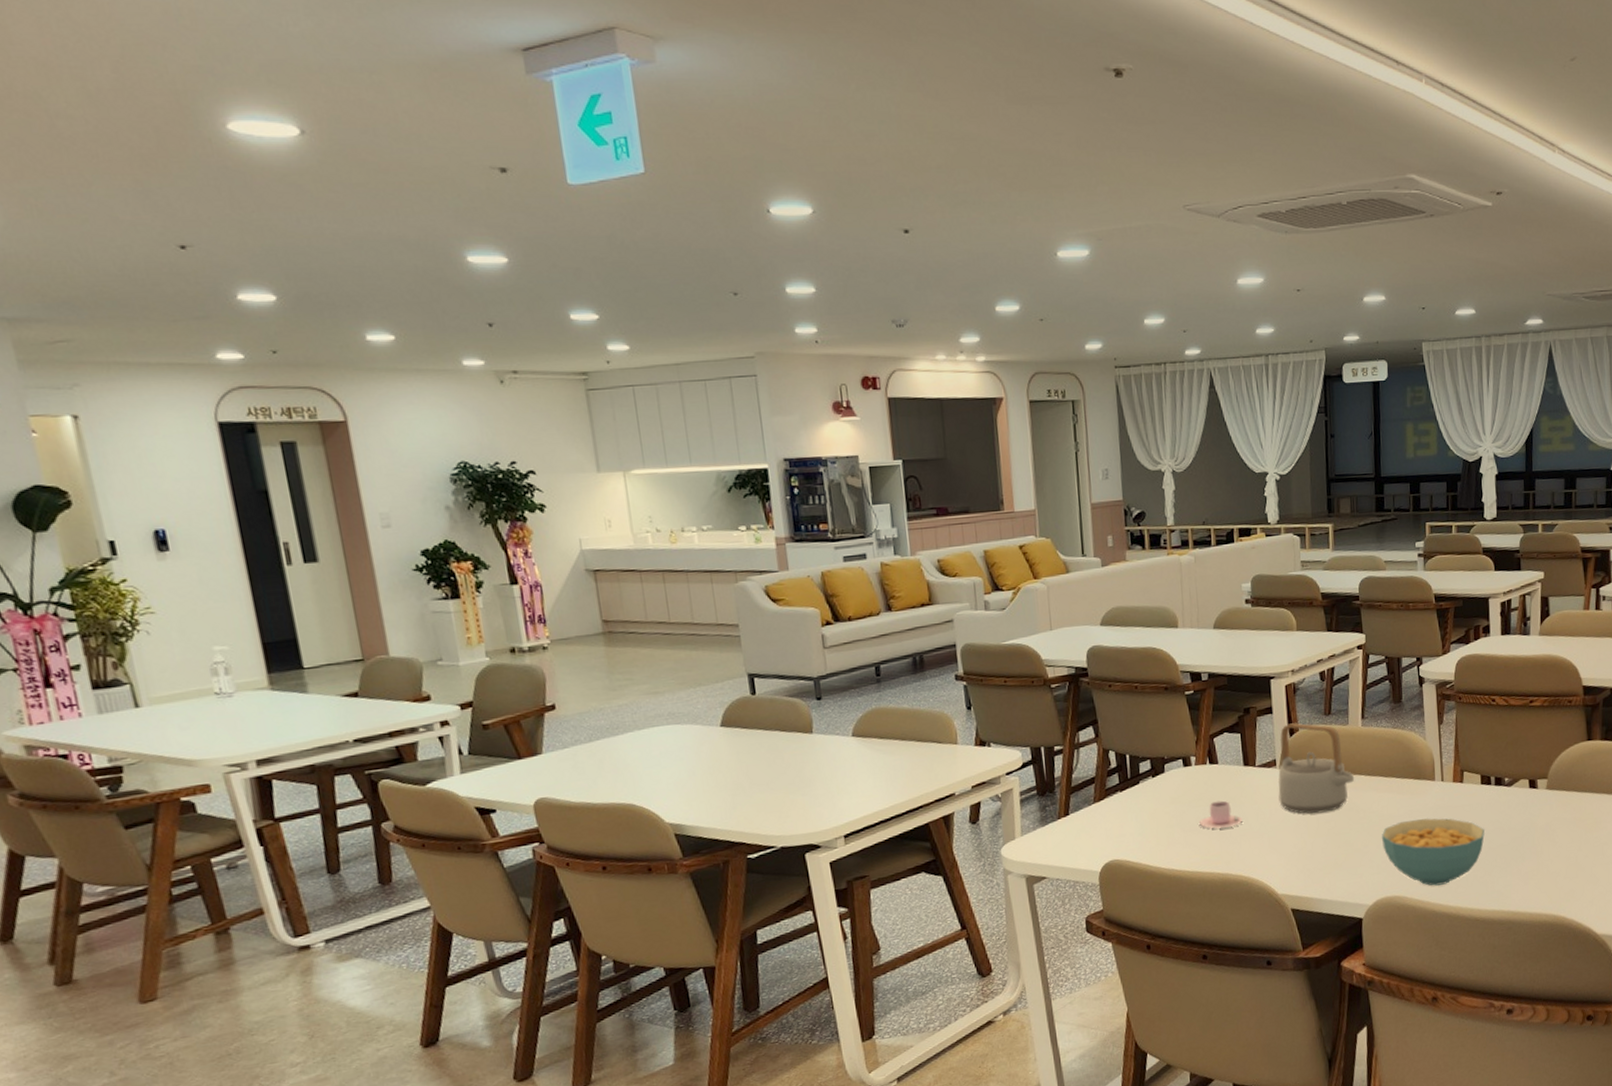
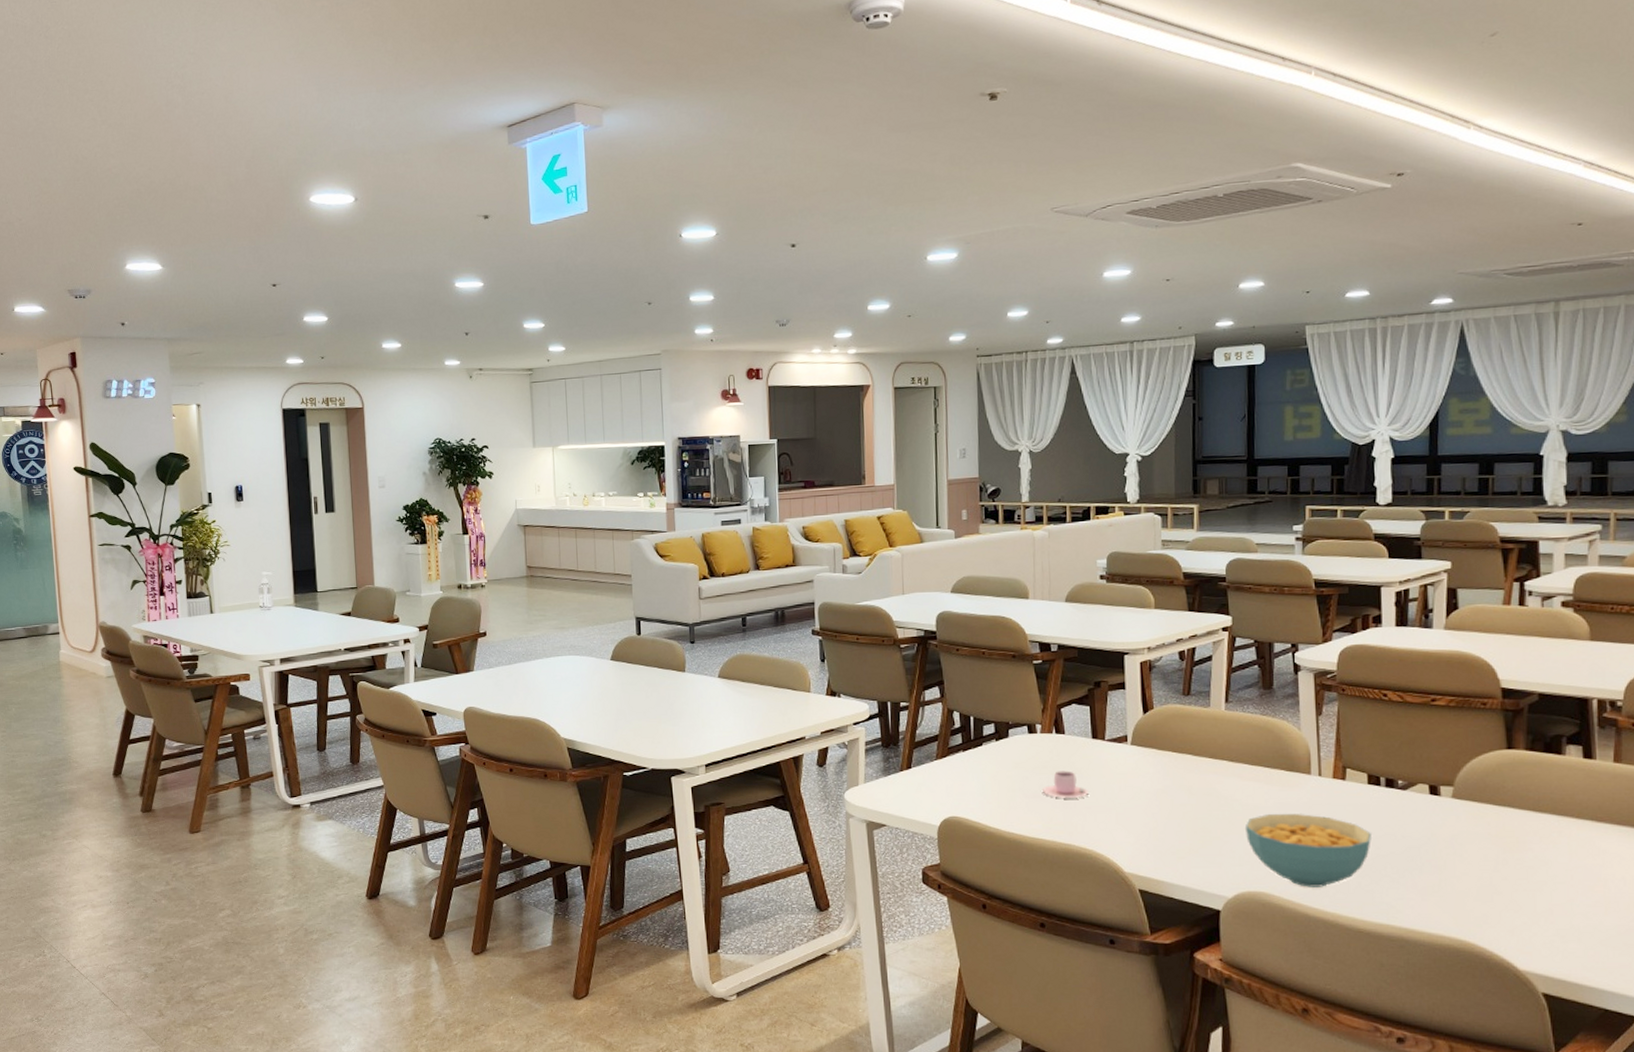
teapot: present [1277,723,1355,814] -> none [1128,700,1216,795]

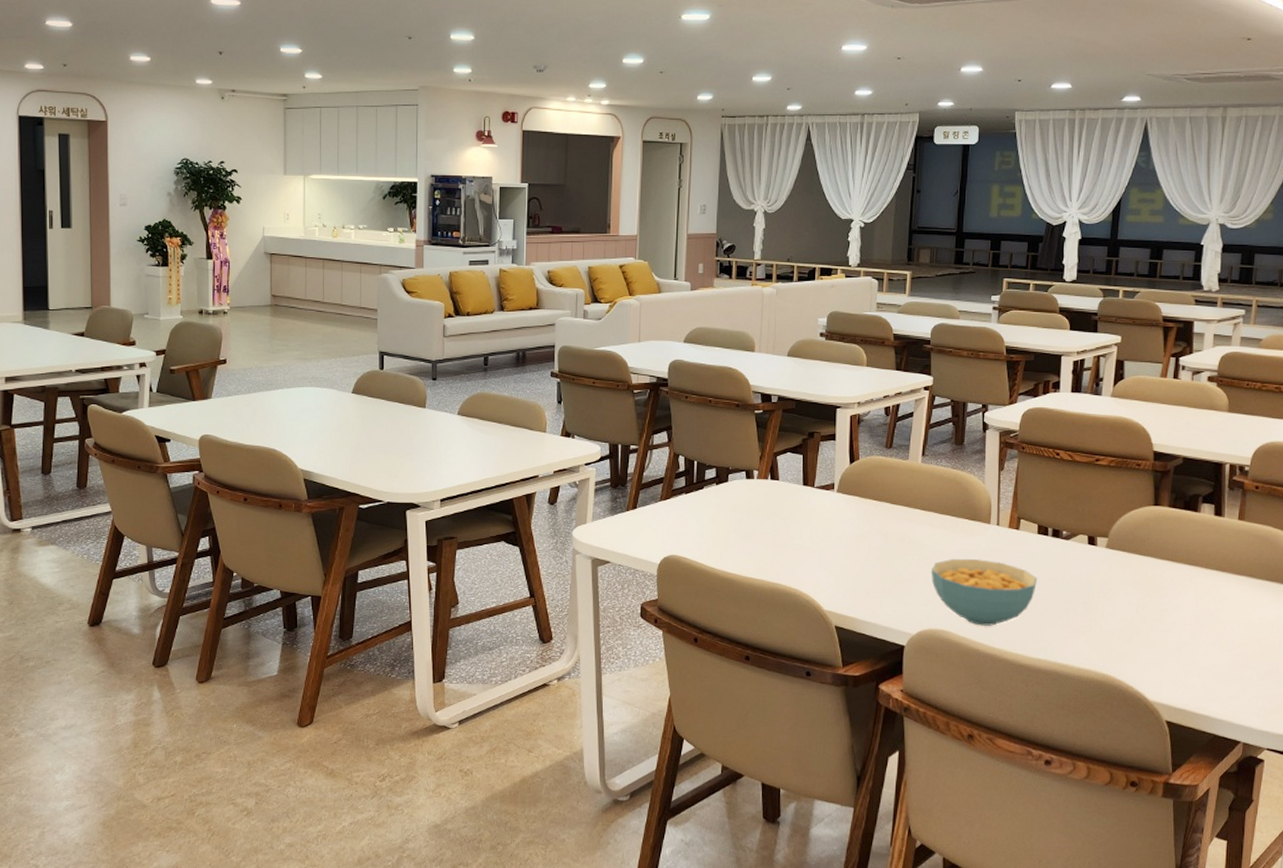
teacup: present [1043,771,1088,798] -> none [756,515,796,540]

